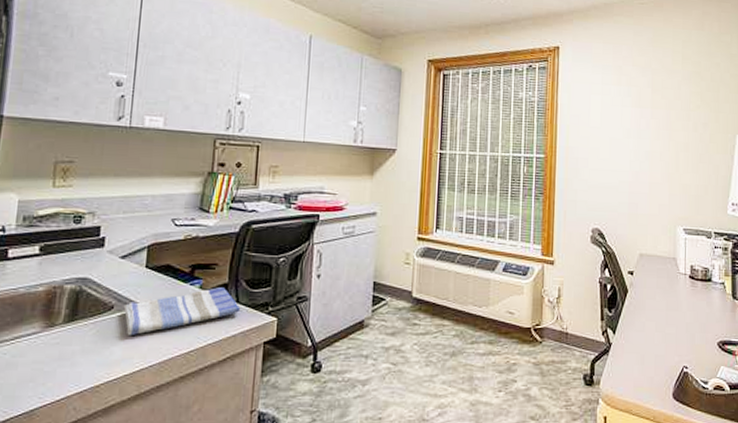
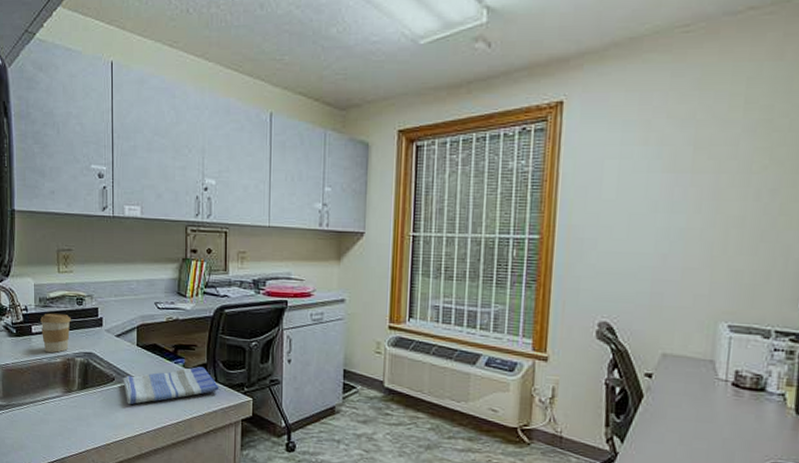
coffee cup: none [21,233,64,281] -> present [40,313,71,353]

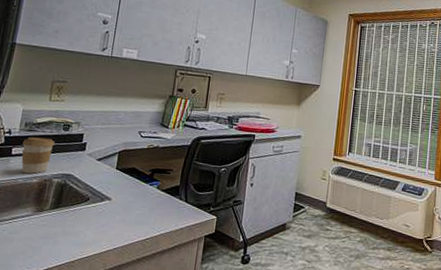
dish towel: present [122,367,219,404] -> none [96,188,188,223]

